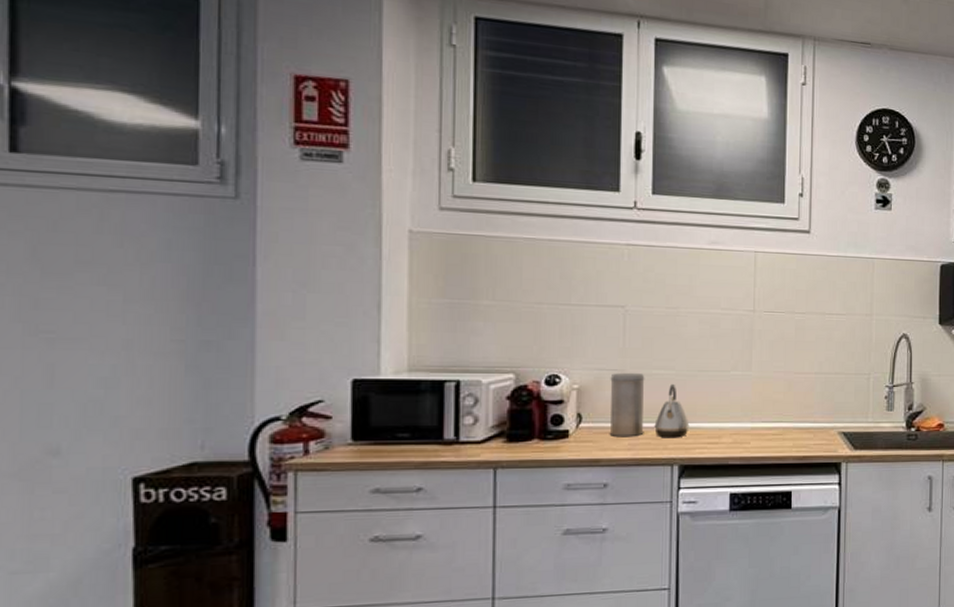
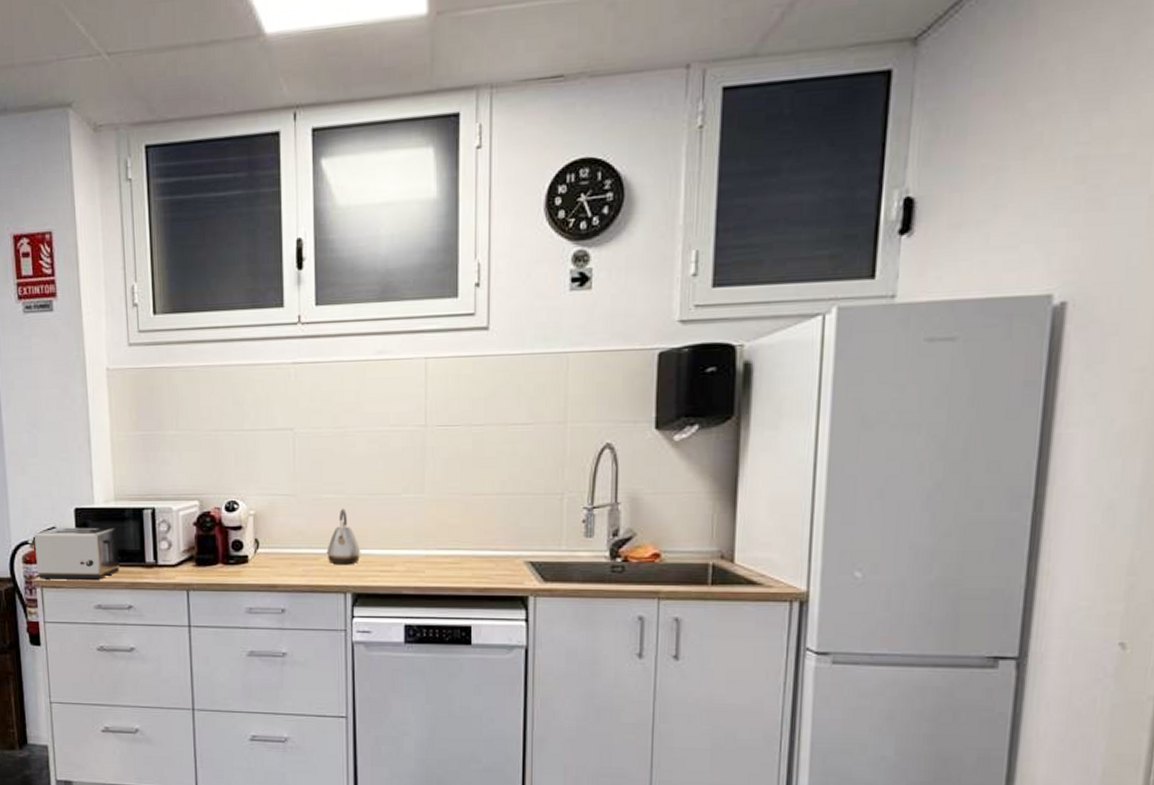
toaster: none [290,401,411,462] -> present [34,527,120,580]
canister: present [609,372,645,438] -> none [283,497,317,564]

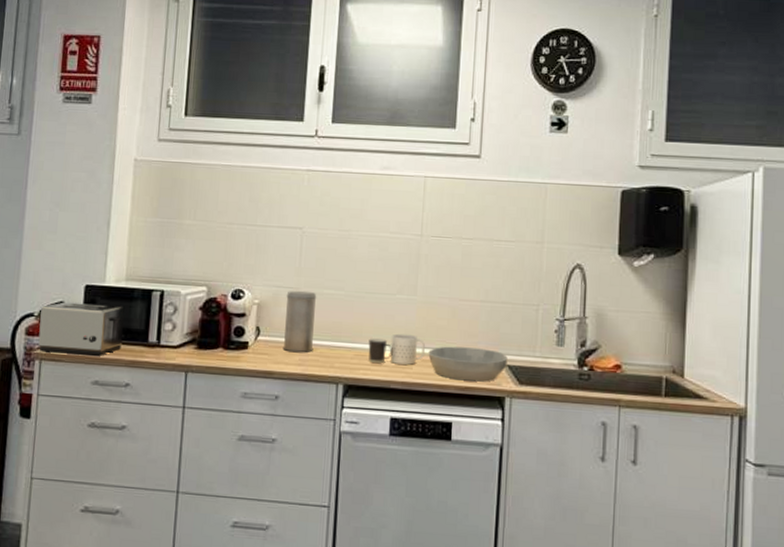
canister: none [283,497,317,564] -> present [282,290,317,353]
kettle: present [326,508,361,565] -> none [323,303,355,357]
mug: none [375,543,402,569] -> present [368,338,393,364]
mug: none [399,536,437,570] -> present [390,333,425,366]
bowl: none [441,546,530,581] -> present [428,346,508,382]

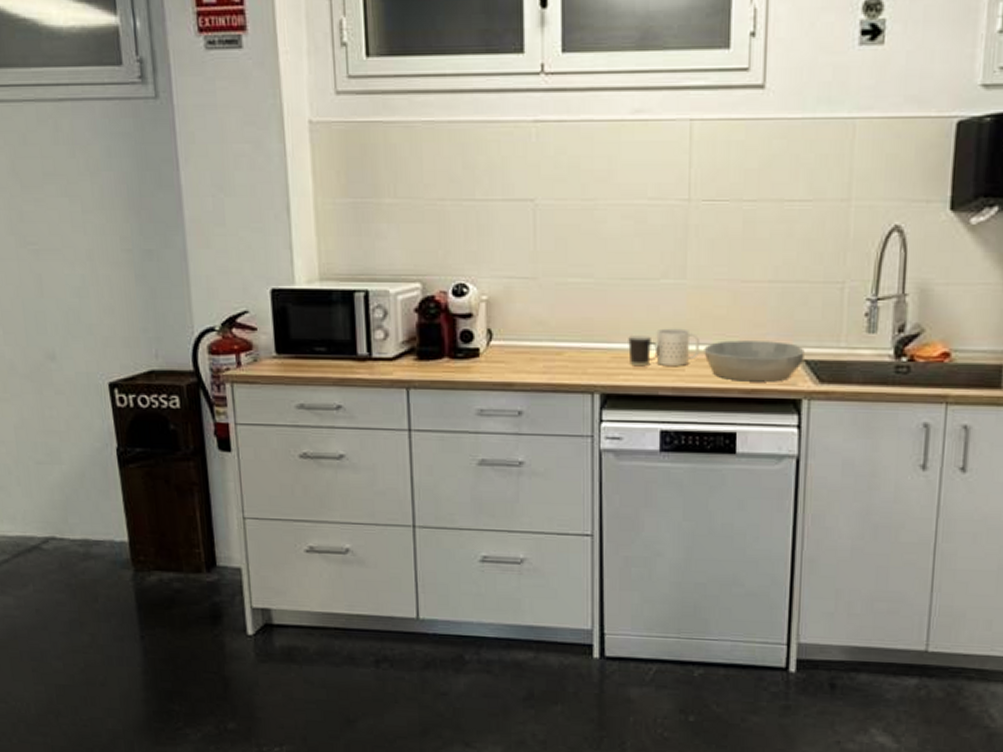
toaster: present [38,302,125,356] -> none [222,311,327,375]
canister: present [282,290,317,353] -> none [521,280,560,359]

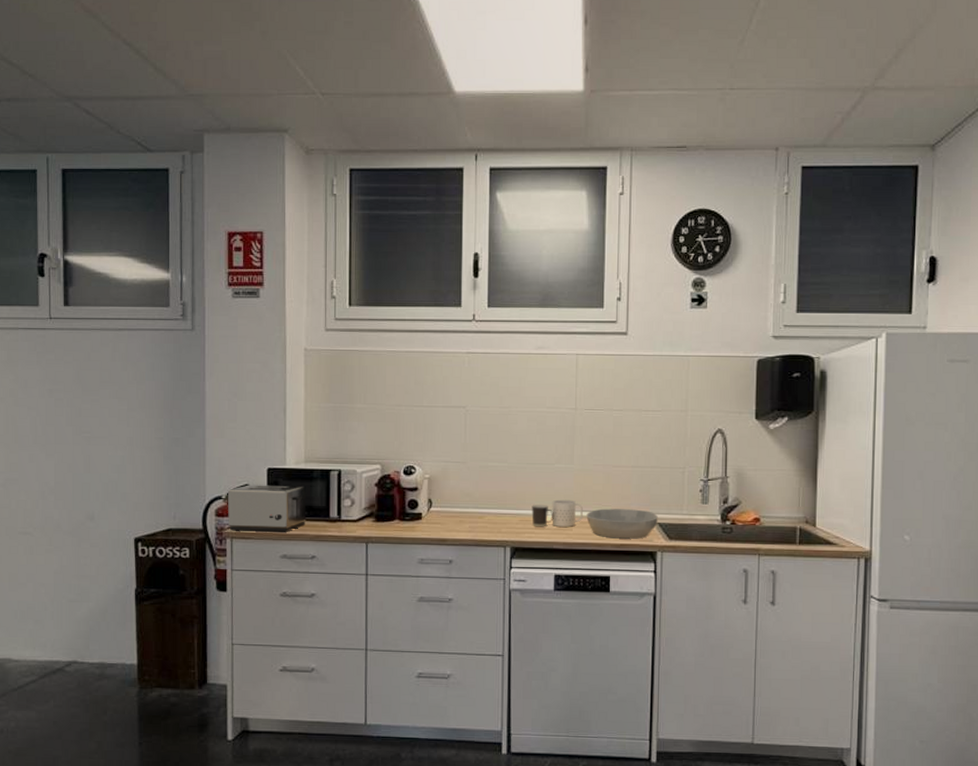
toaster: none [222,311,327,375] -> present [228,485,307,532]

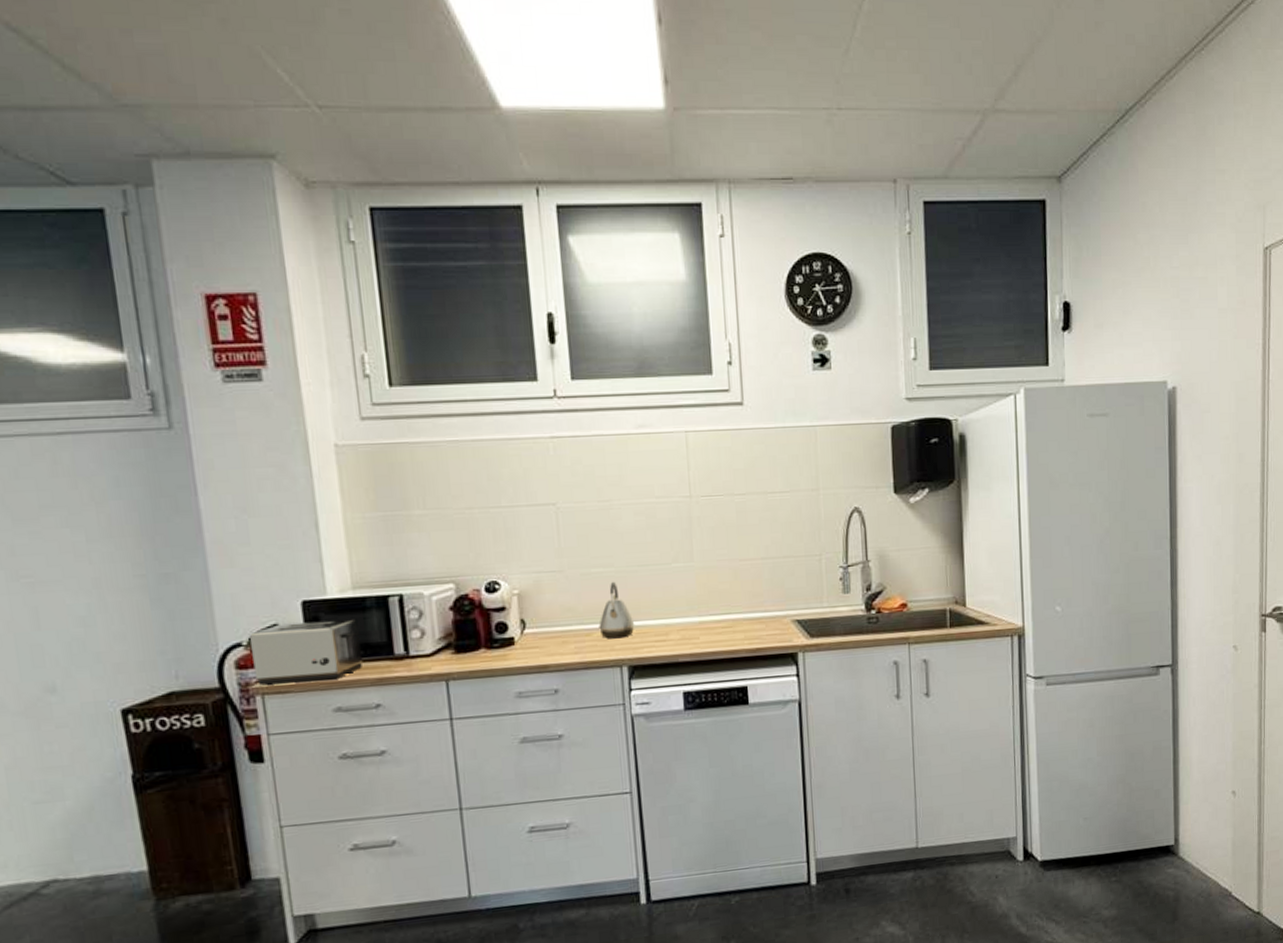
kettle: none [490,474,520,523] -> present [599,581,635,639]
mug: present [531,505,554,527] -> none [648,612,676,640]
mug: present [551,499,583,528] -> none [672,603,710,637]
bowl: present [586,508,658,539] -> none [714,607,796,643]

